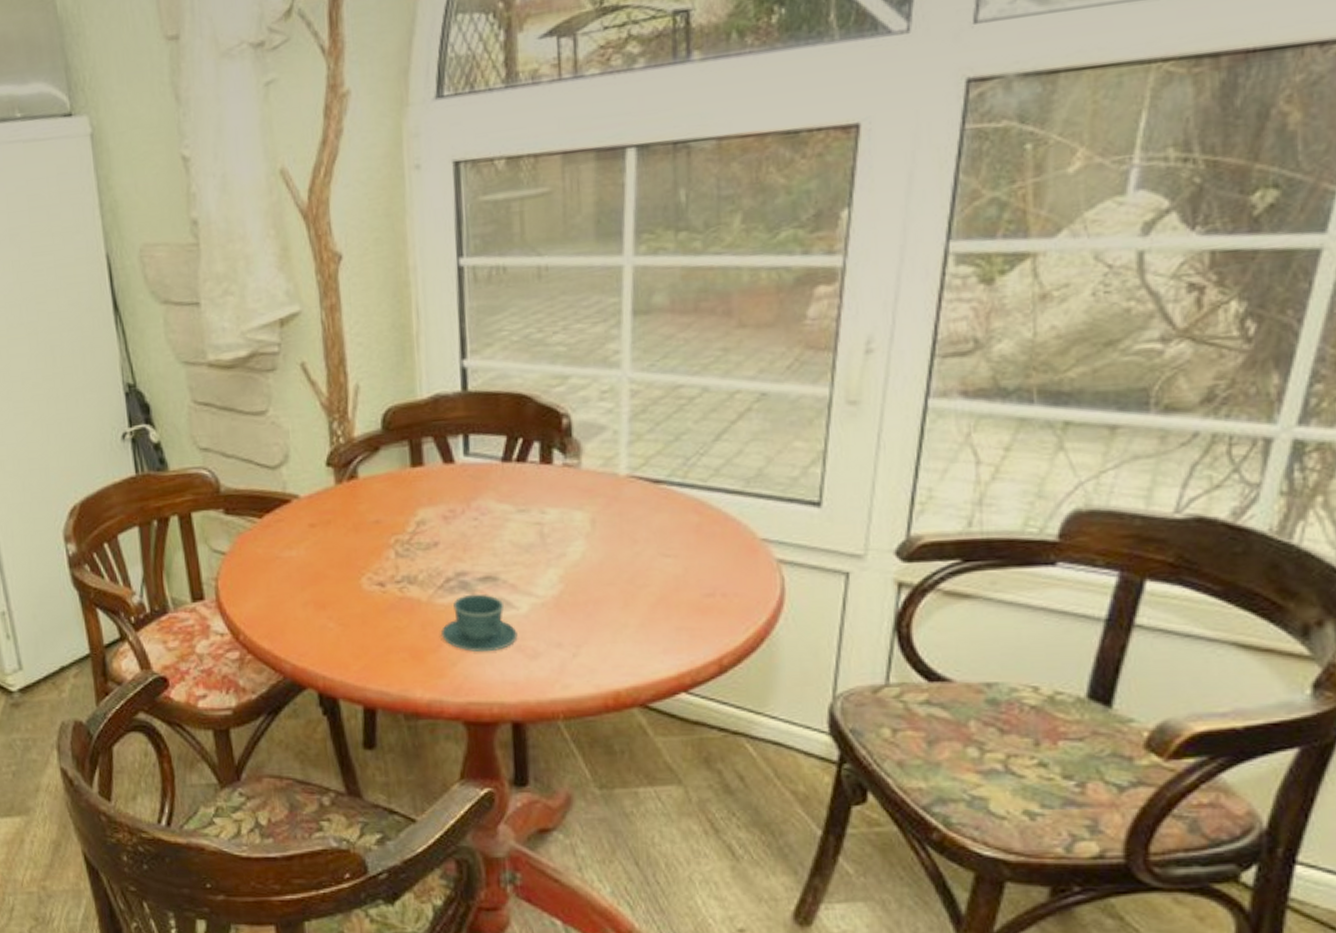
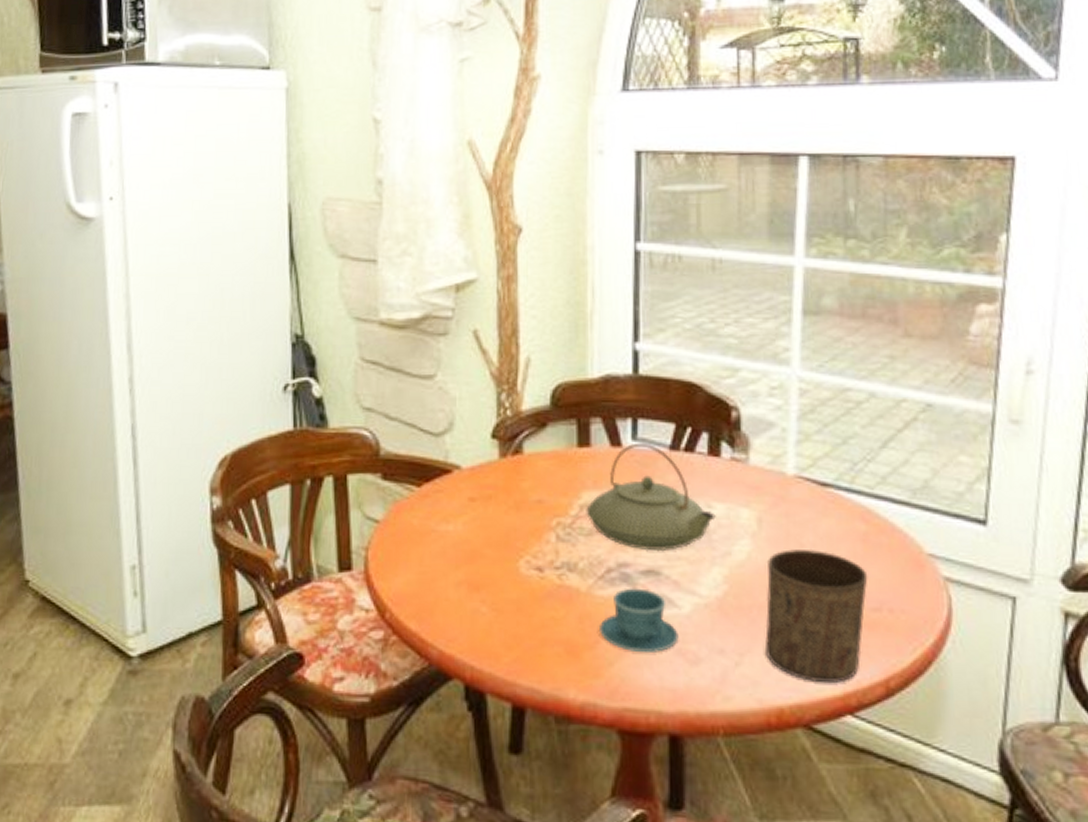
teapot: none [422,457,550,559] -> present [586,442,716,552]
cup: none [601,544,702,665] -> present [765,549,868,683]

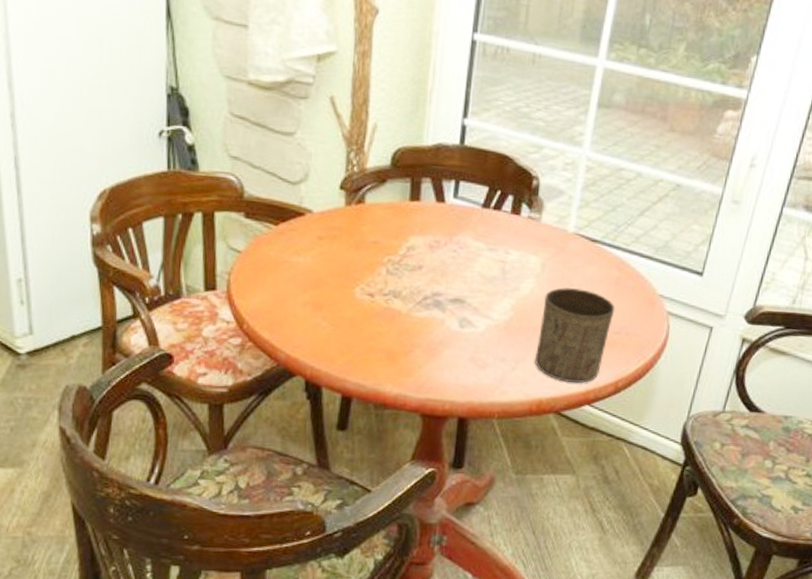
teapot: present [586,442,716,552] -> none [411,200,511,286]
teacup: present [600,588,679,652] -> none [414,311,473,359]

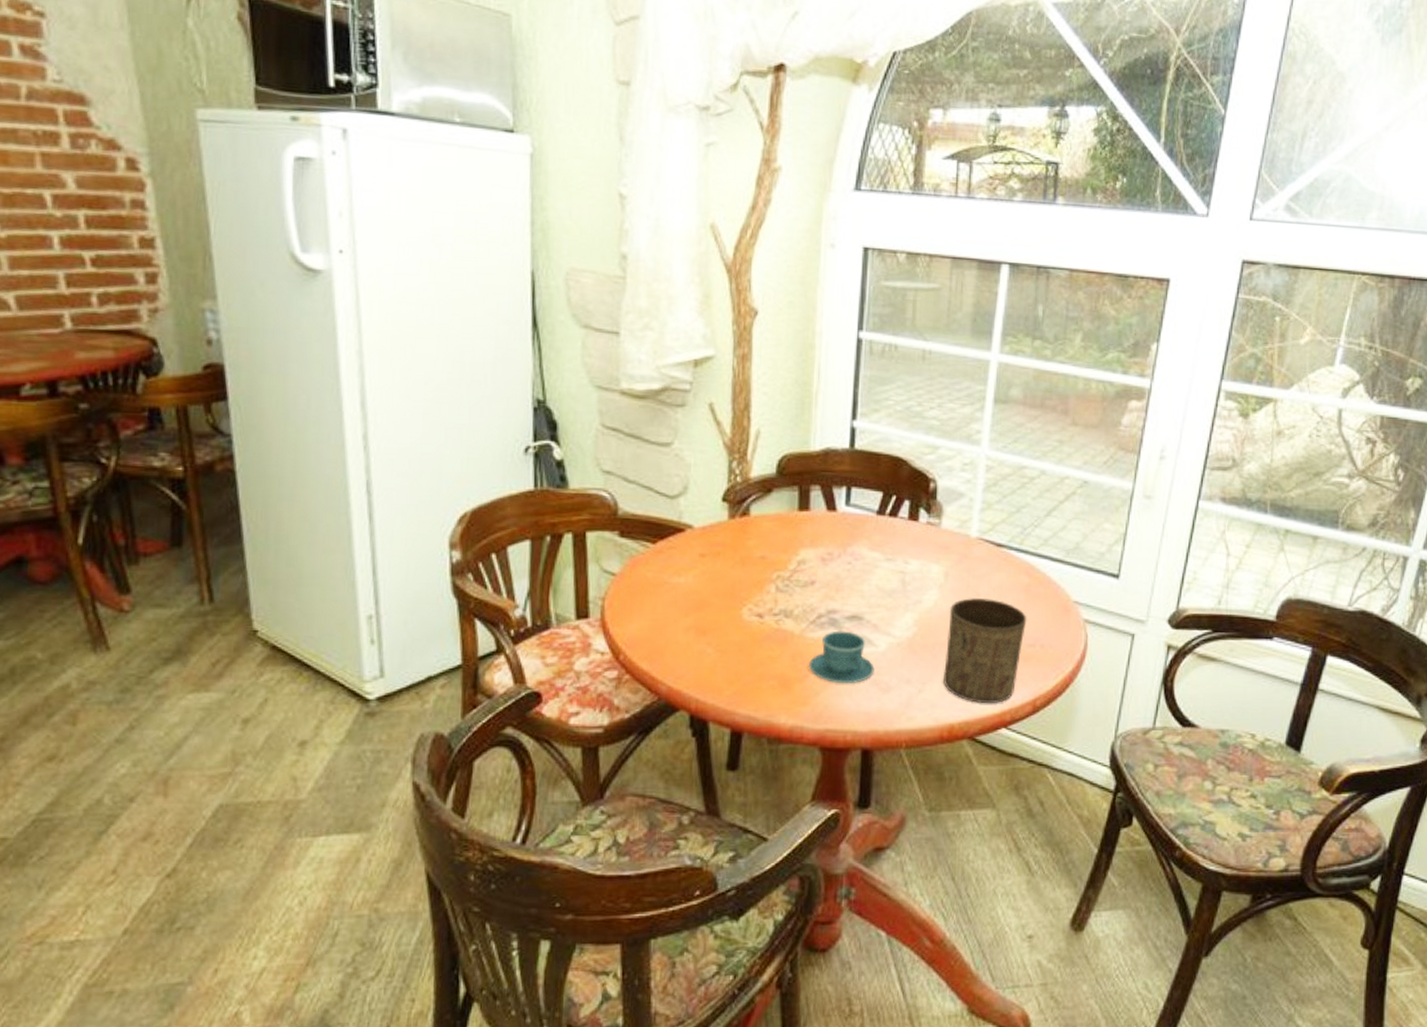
teacup: none [414,311,473,359] -> present [809,630,875,683]

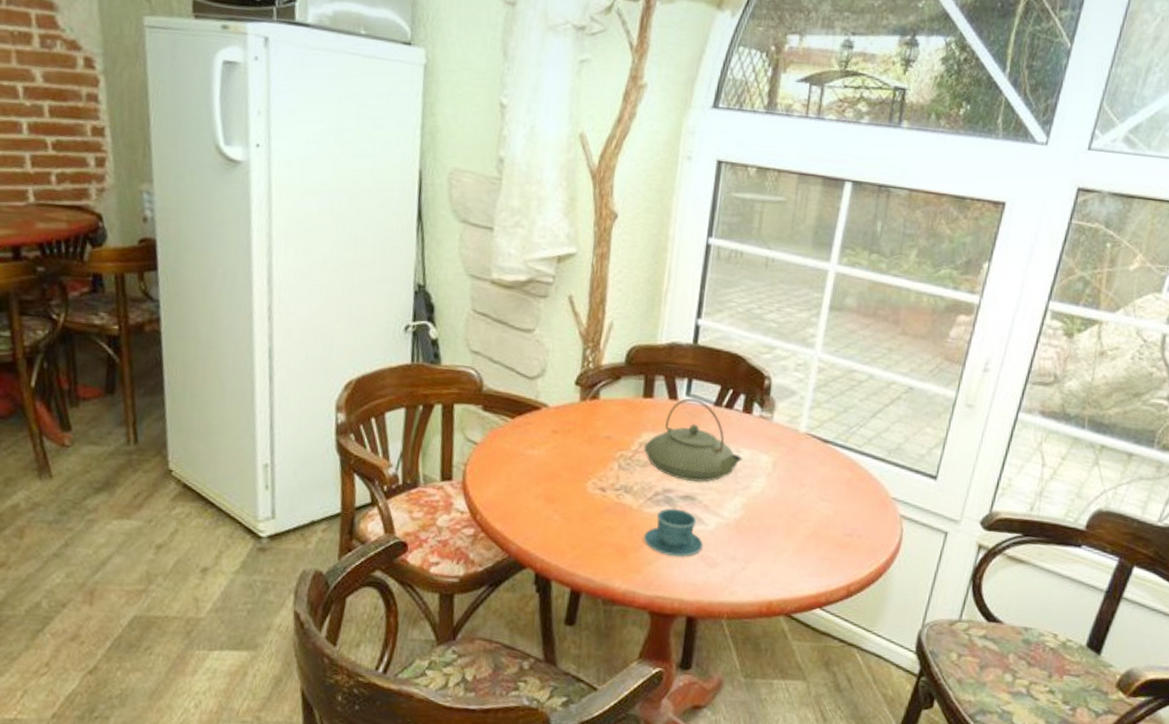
teapot: none [802,508,911,600] -> present [643,398,742,483]
cup: present [943,598,1027,703] -> none [765,487,847,586]

